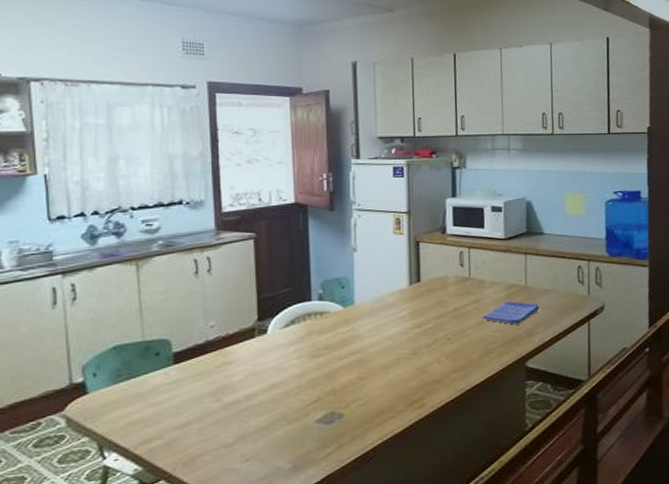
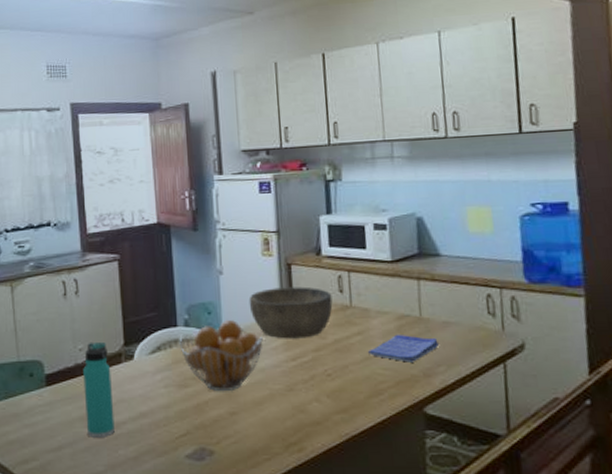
thermos bottle: none [214,318,246,411] -> present [83,342,115,438]
fruit basket: none [313,292,392,360] -> present [179,319,263,392]
bowl: none [380,261,454,309] -> present [249,286,333,339]

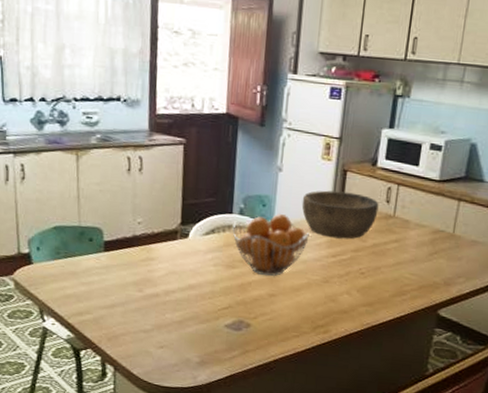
thermos bottle: present [83,342,115,438] -> none [138,217,166,302]
dish towel: present [367,335,439,362] -> none [400,247,464,272]

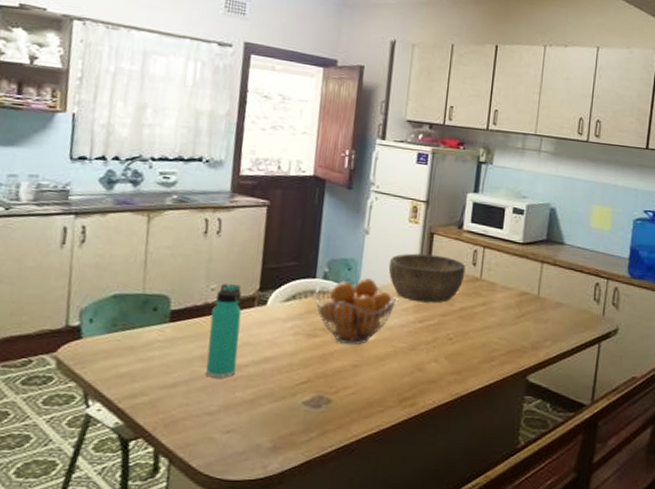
thermos bottle: none [138,217,166,302] -> present [206,283,242,378]

